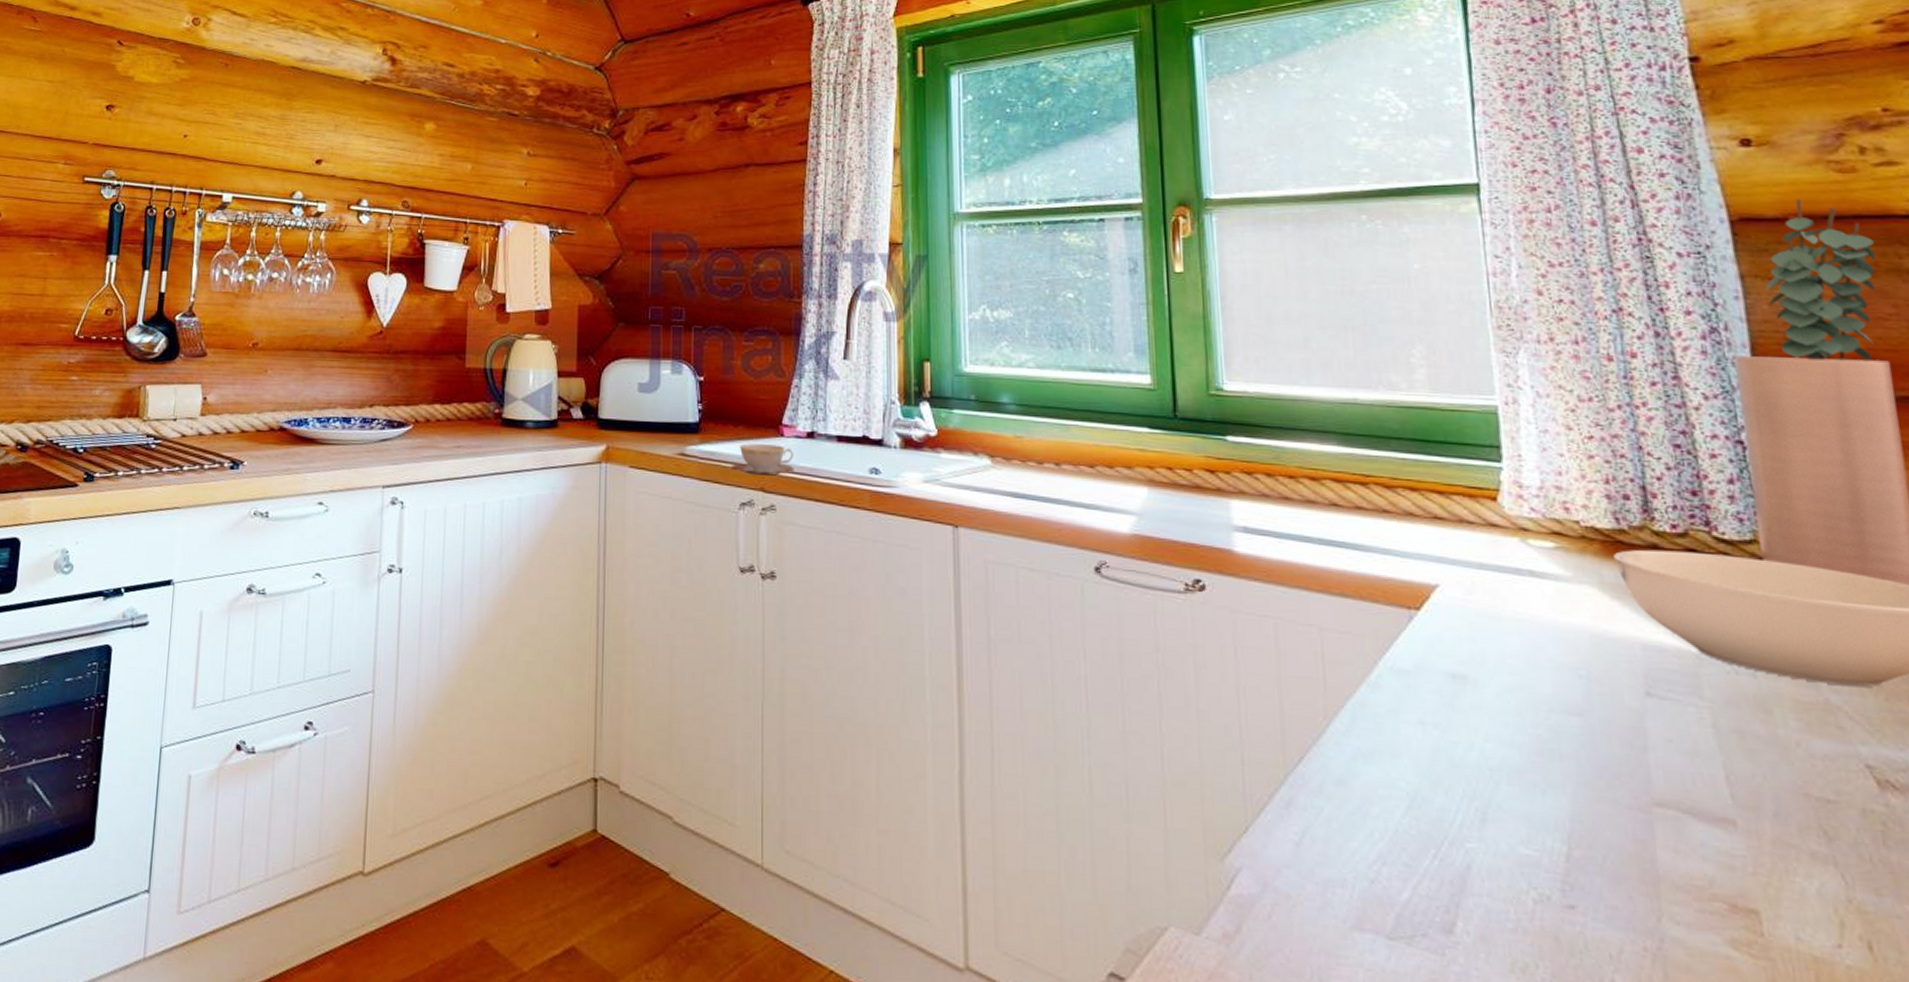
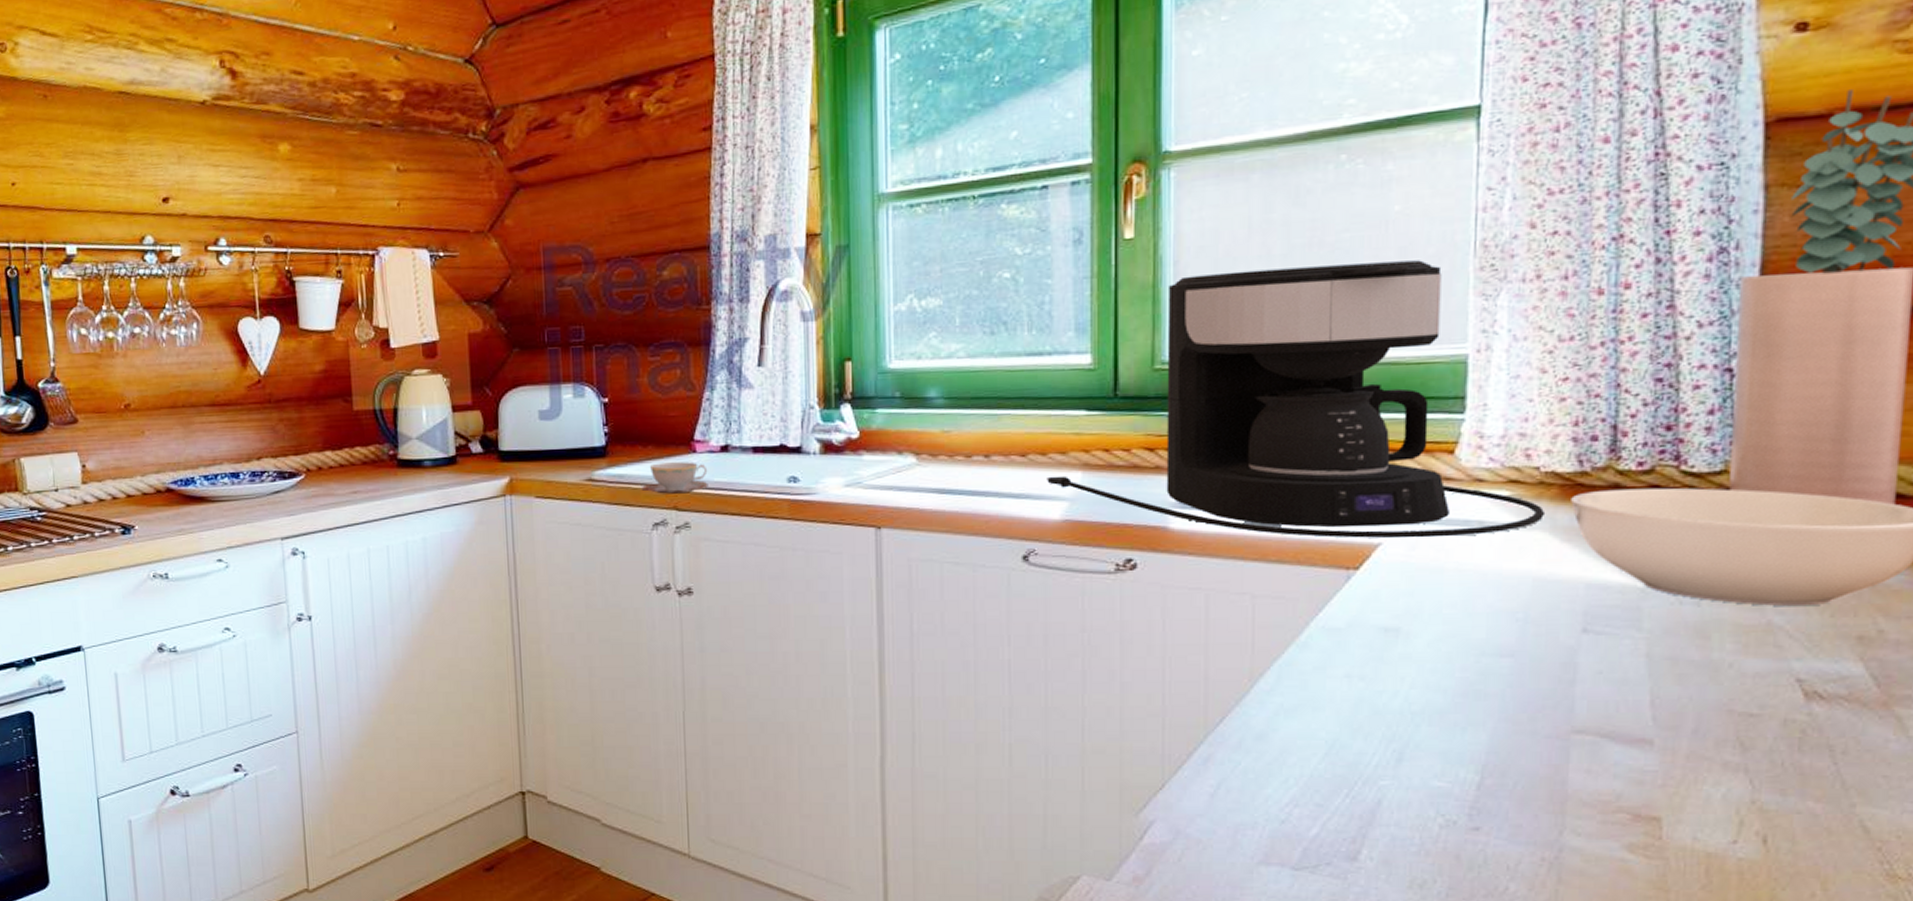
coffee maker: none [1115,310,1592,585] -> present [1047,260,1546,539]

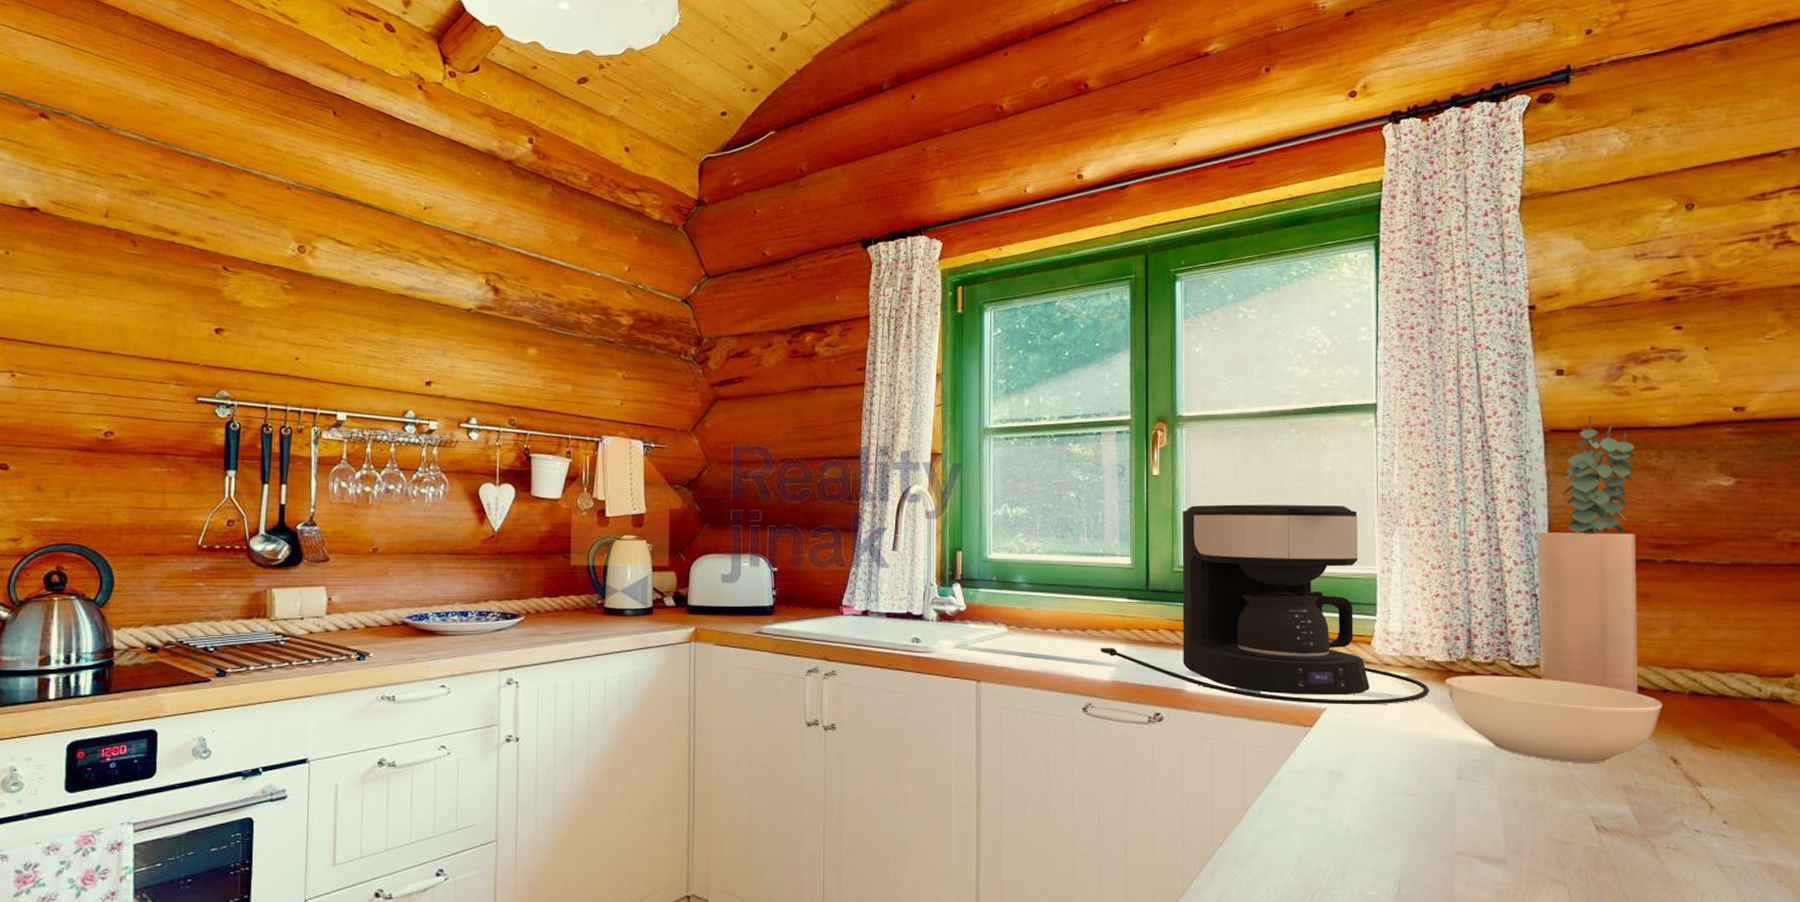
teacup: present [642,462,708,494] -> none [800,622,852,647]

